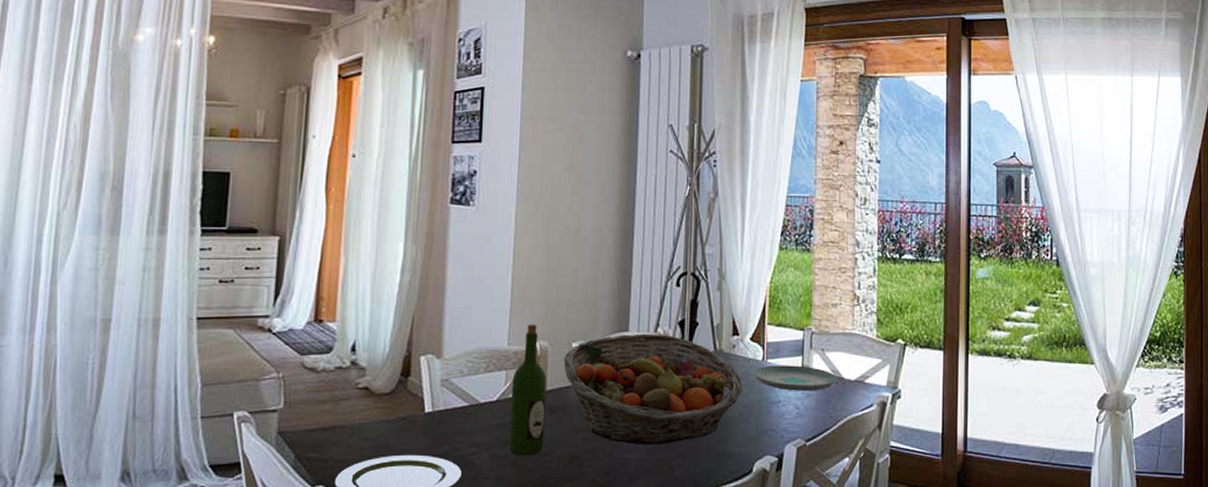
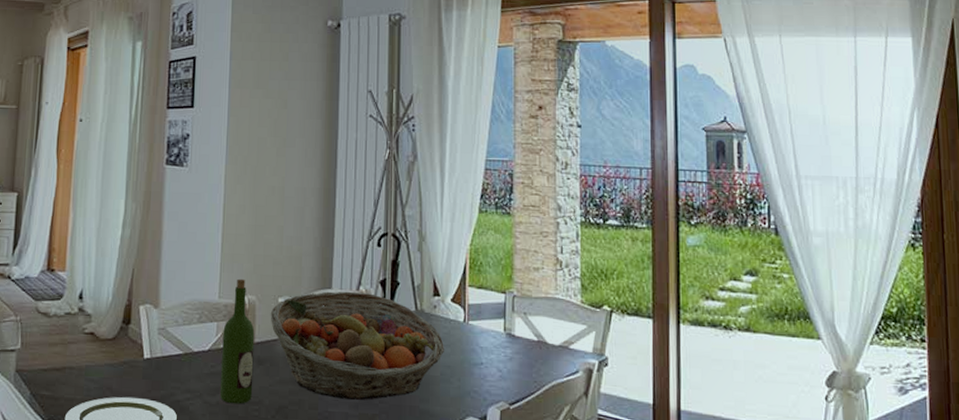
plate: present [753,365,838,391] -> none [454,327,542,355]

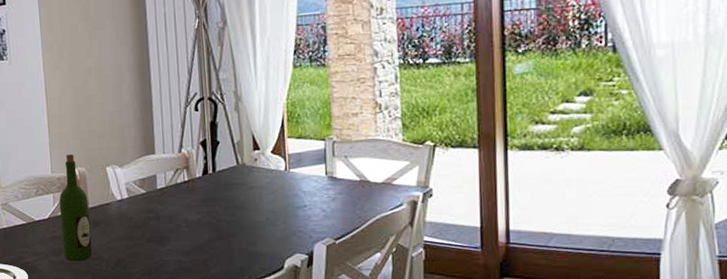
fruit basket: present [270,291,444,400] -> none [100,153,268,249]

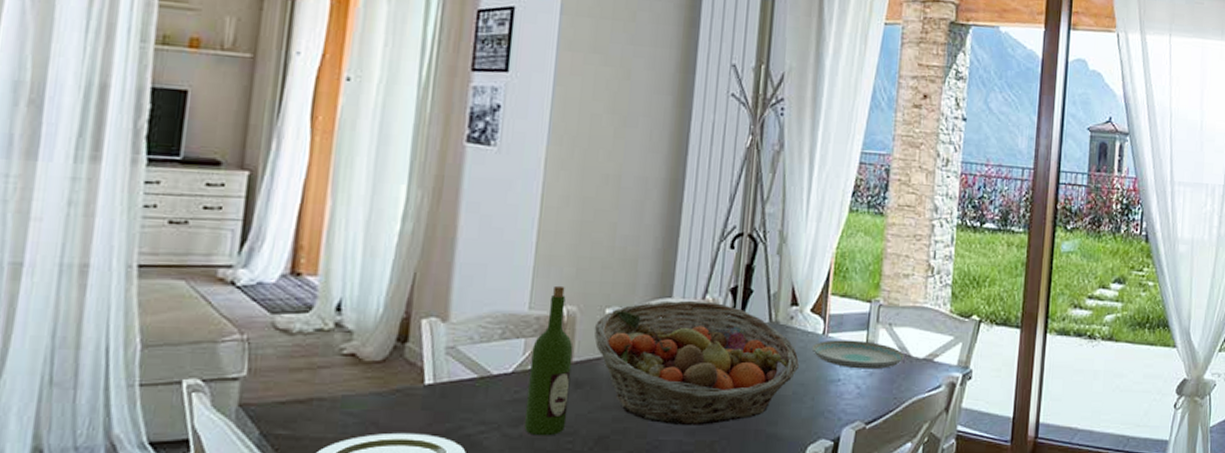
fruit basket: none [100,153,268,249] -> present [594,300,799,425]
plate: none [276,172,364,196] -> present [811,339,905,370]

